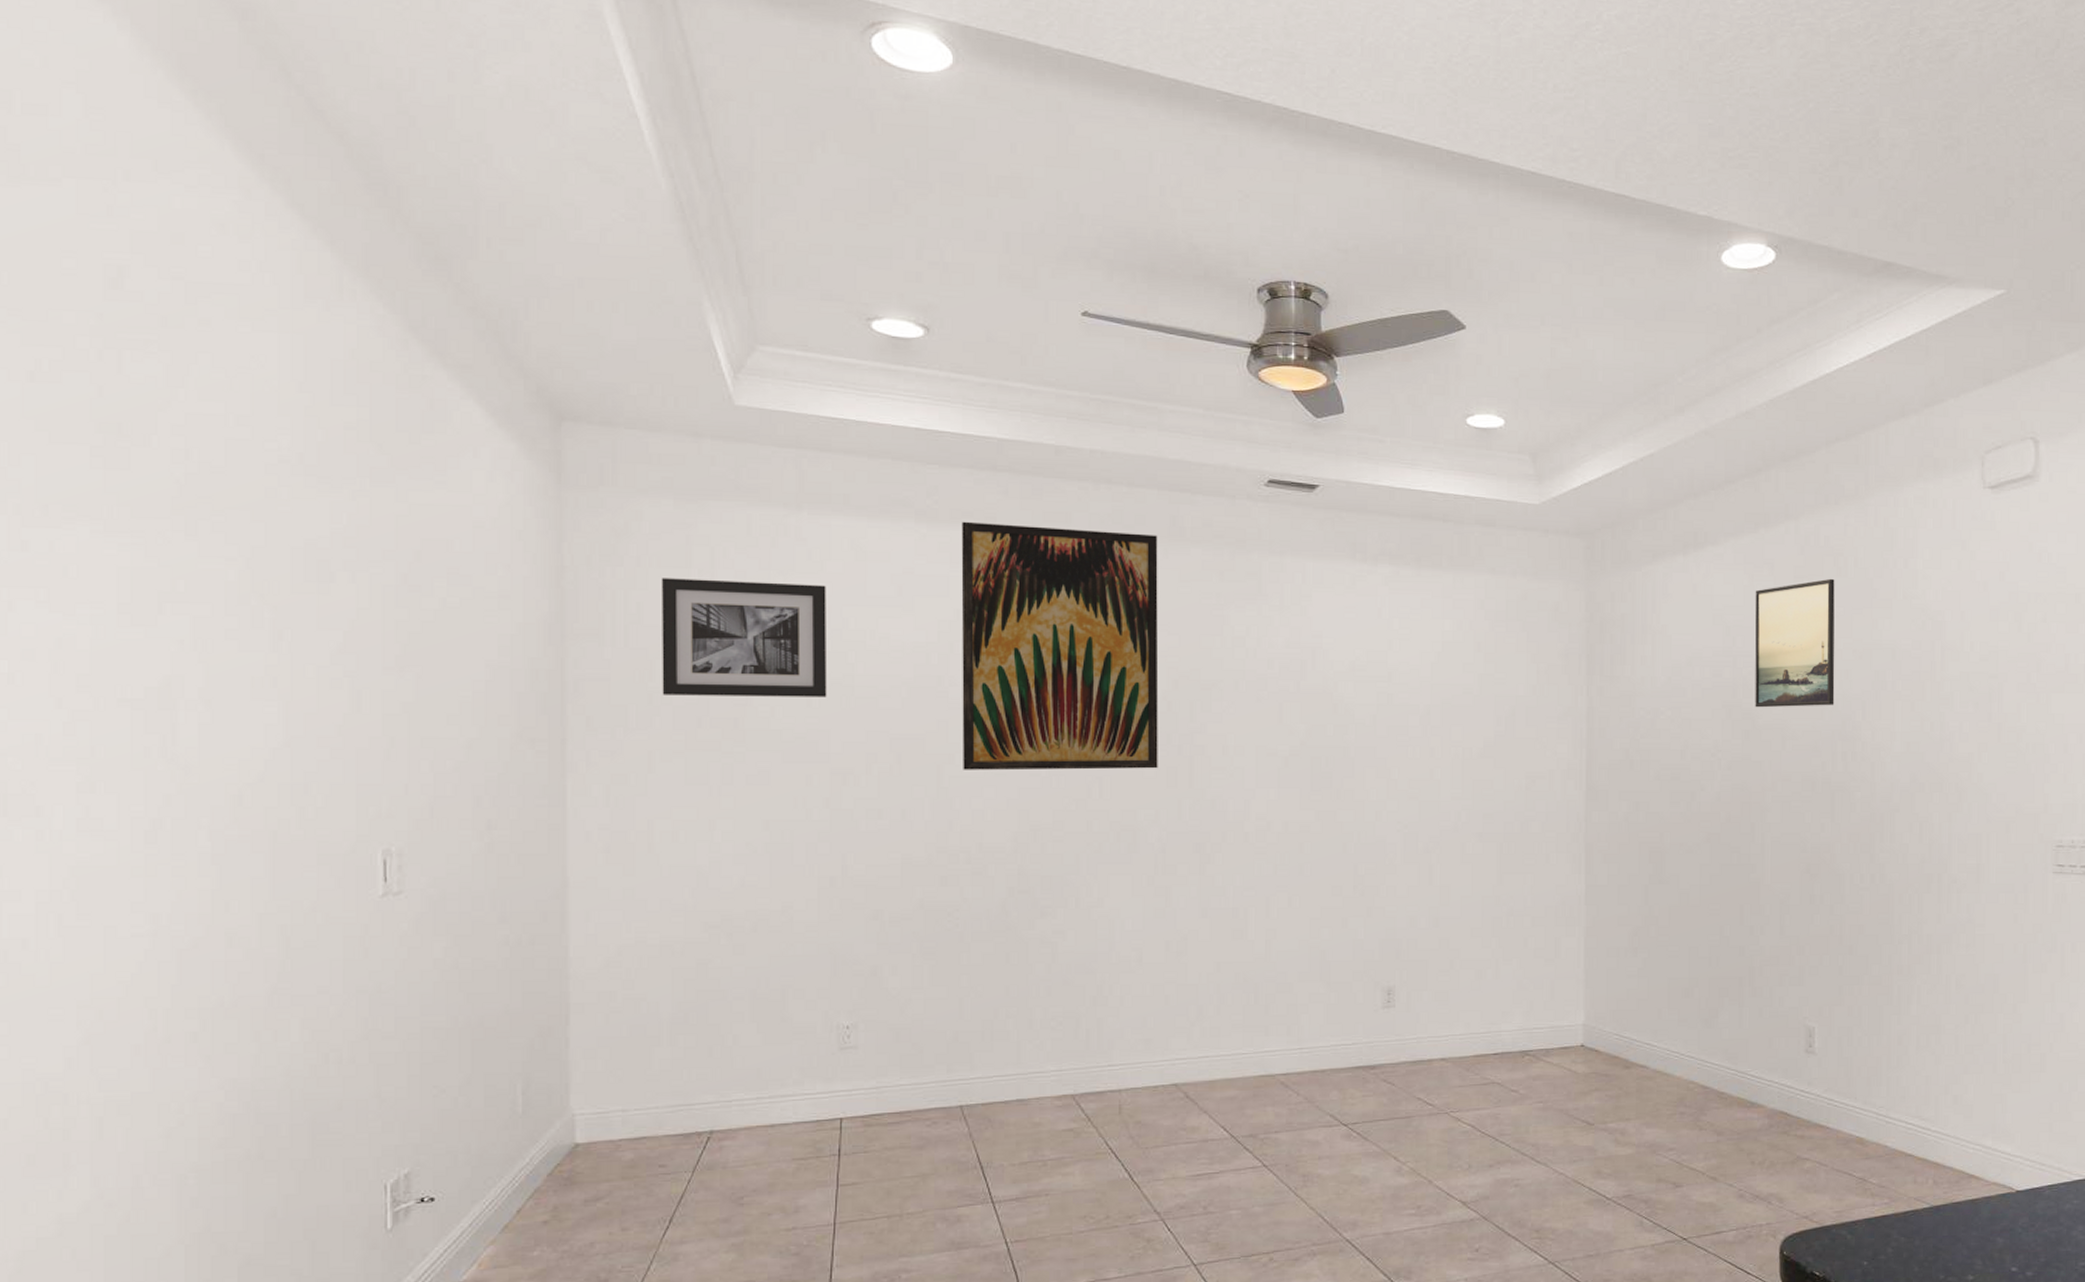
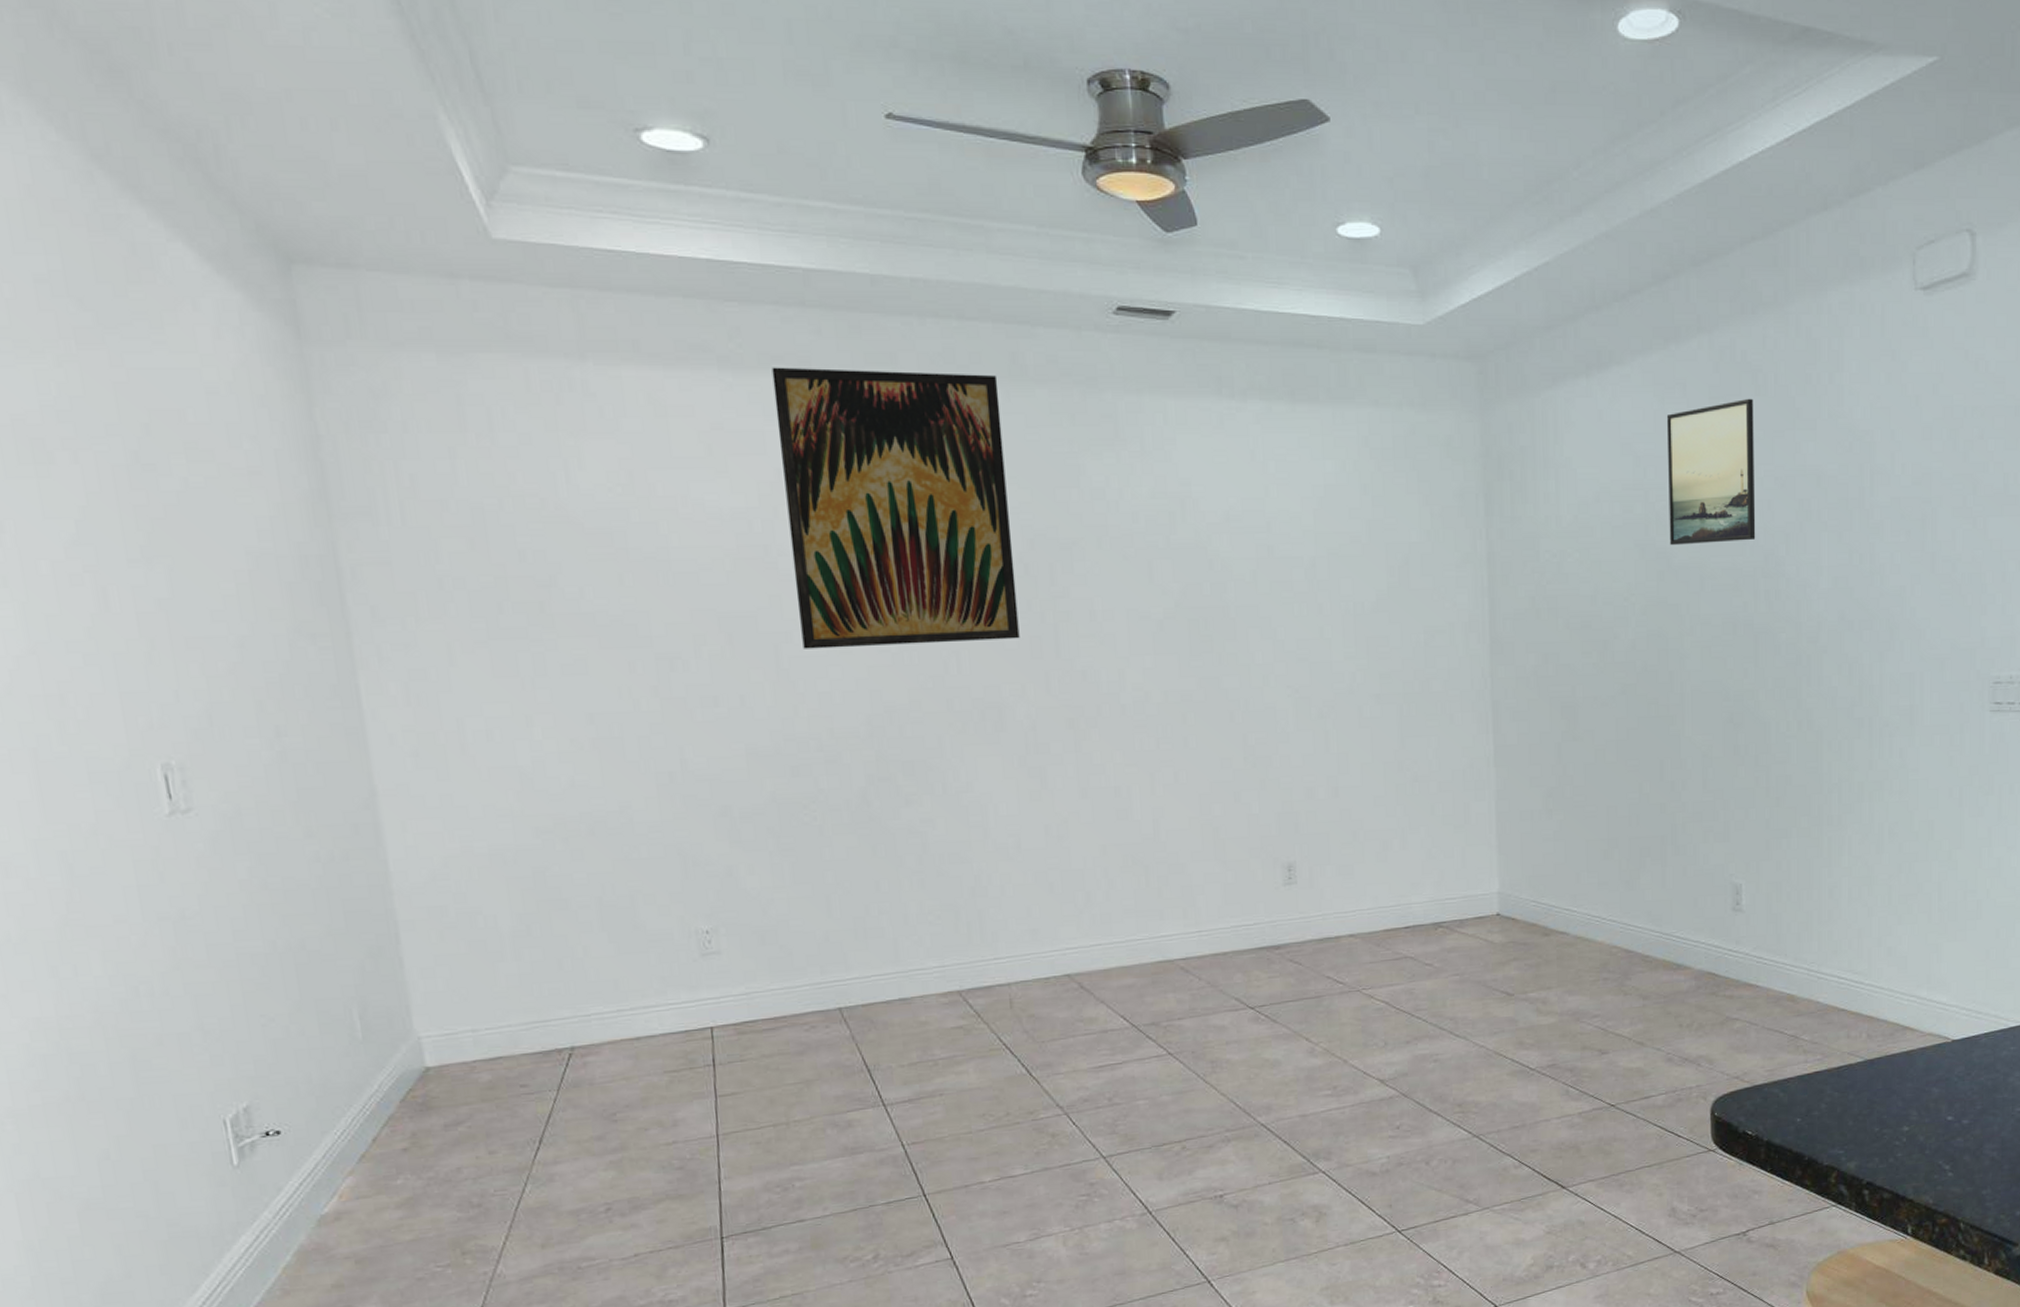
wall art: present [661,578,828,697] -> none [433,444,642,579]

